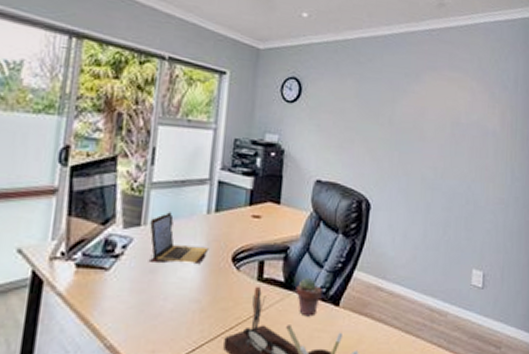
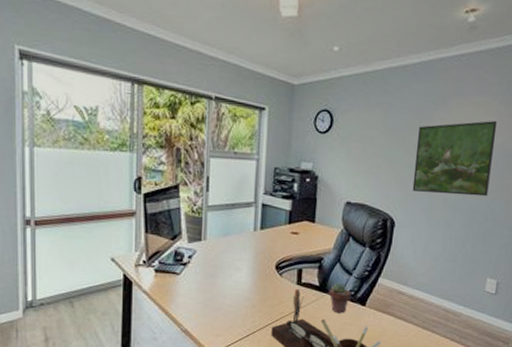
laptop: present [148,212,209,263] -> none [209,230,257,270]
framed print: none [388,96,471,177] -> present [412,121,498,197]

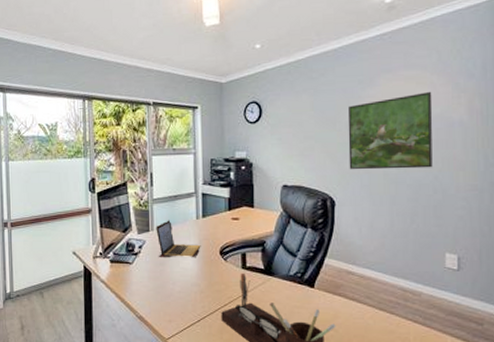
laptop: none [209,230,257,270] -> present [156,220,201,257]
potted succulent: present [328,282,351,314] -> none [274,265,298,296]

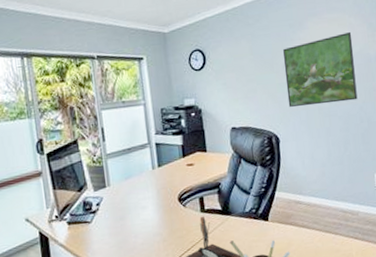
laptop: present [156,220,201,257] -> none [112,173,160,212]

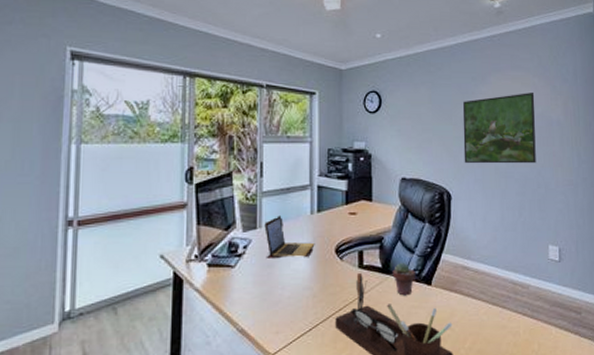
laptop: none [112,173,160,212] -> present [264,215,315,258]
potted succulent: none [231,203,253,233] -> present [392,262,415,296]

